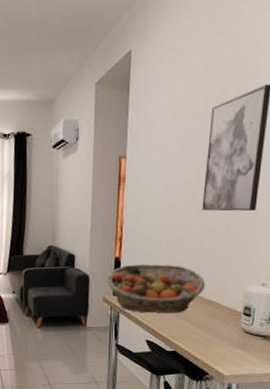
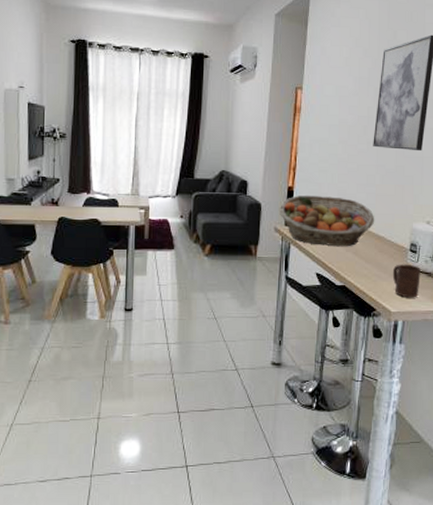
cup: none [225,327,256,361] -> present [392,264,421,298]

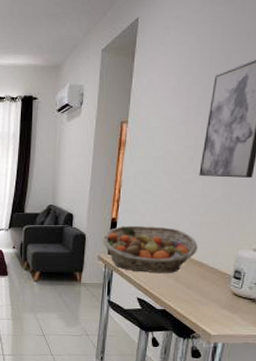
cup: present [392,264,421,298] -> none [214,290,244,323]

